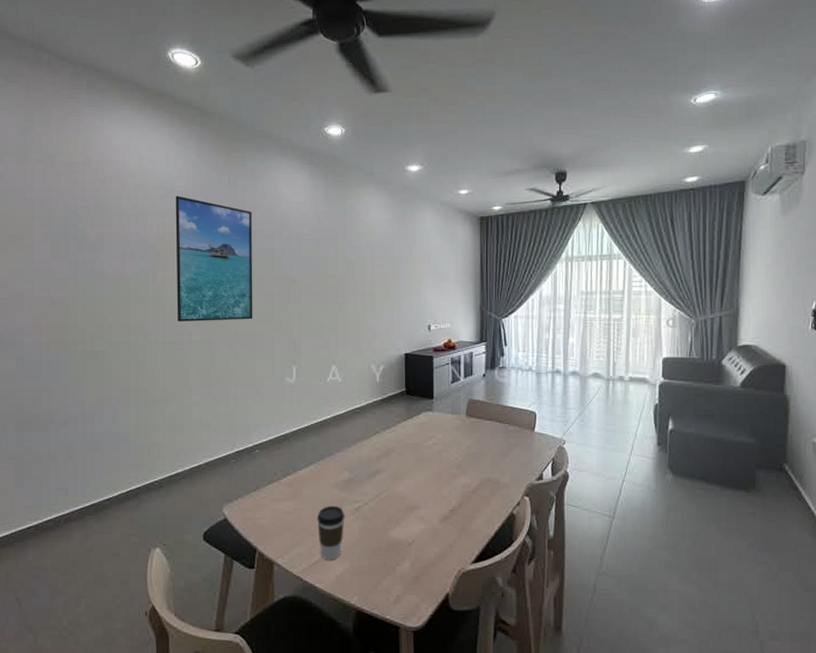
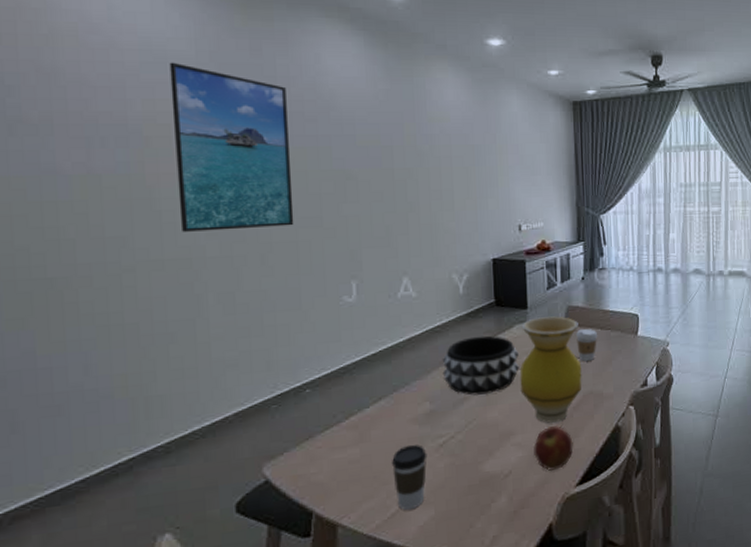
decorative bowl: none [360,419,424,471] -> present [442,335,519,396]
vase: none [424,407,480,503] -> present [519,316,582,423]
apple: none [435,506,470,547] -> present [534,426,573,472]
coffee cup: none [476,420,497,451] -> present [576,328,598,362]

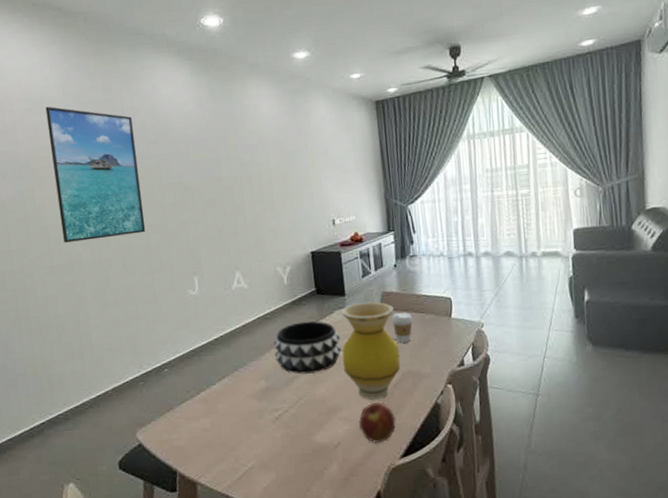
coffee cup: present [392,444,427,511] -> none [237,416,267,474]

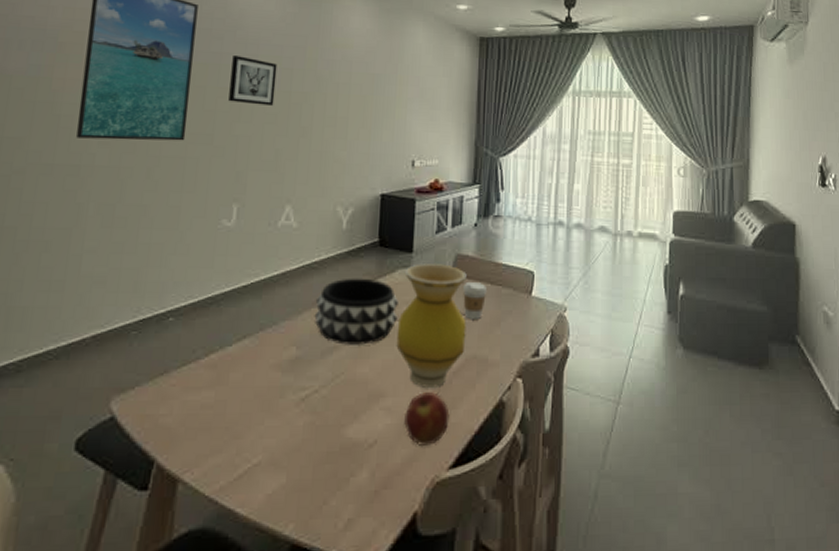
wall art: none [168,154,210,195] -> present [228,56,277,106]

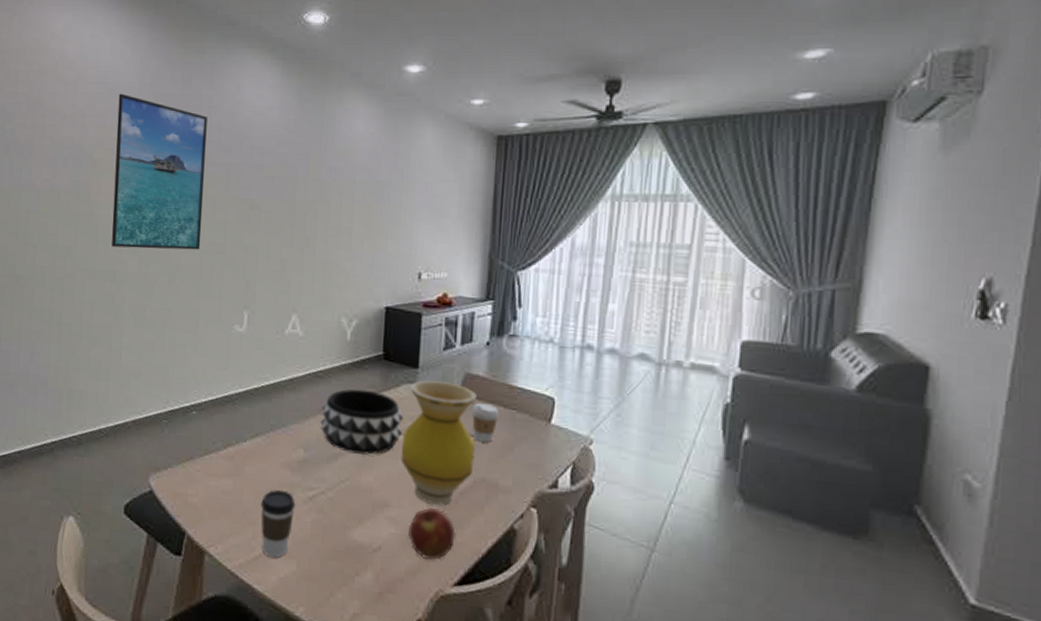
wall art: present [228,56,277,106] -> none [237,166,282,216]
coffee cup: none [246,394,287,473] -> present [261,489,296,558]

